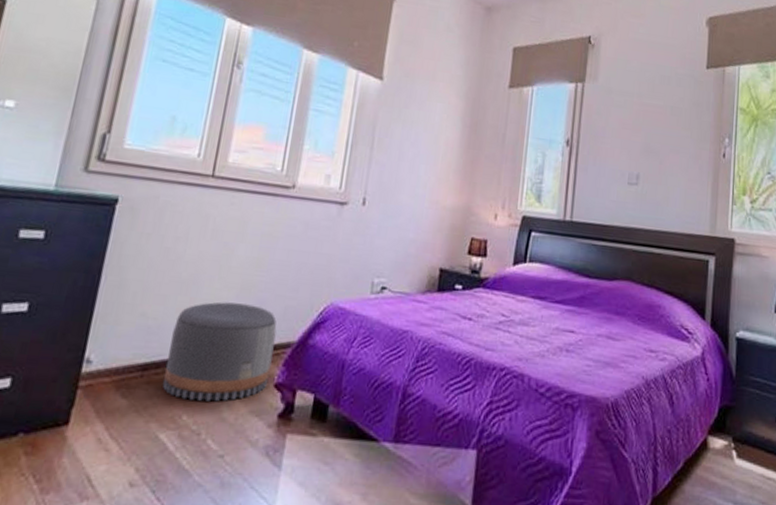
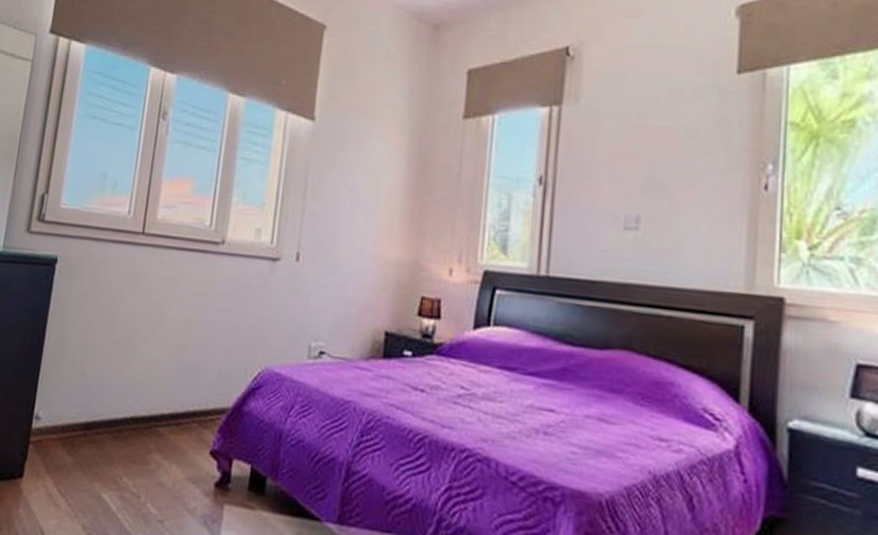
pouf: present [163,301,277,401] -> none [104,363,211,466]

